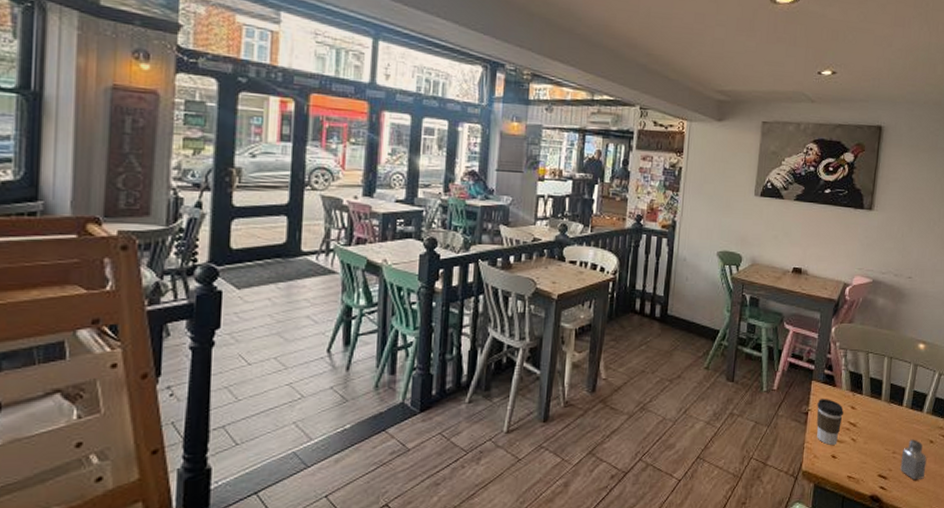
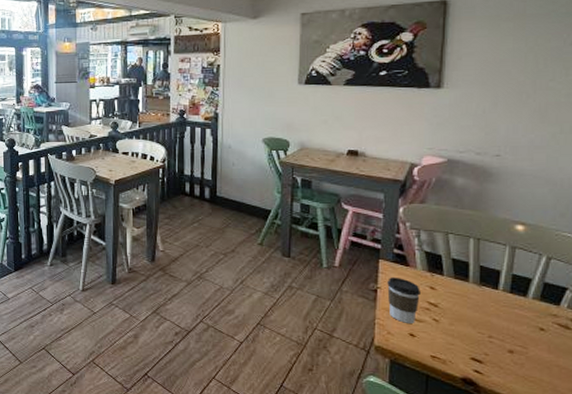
saltshaker: present [900,439,927,481] -> none [500,325,537,368]

